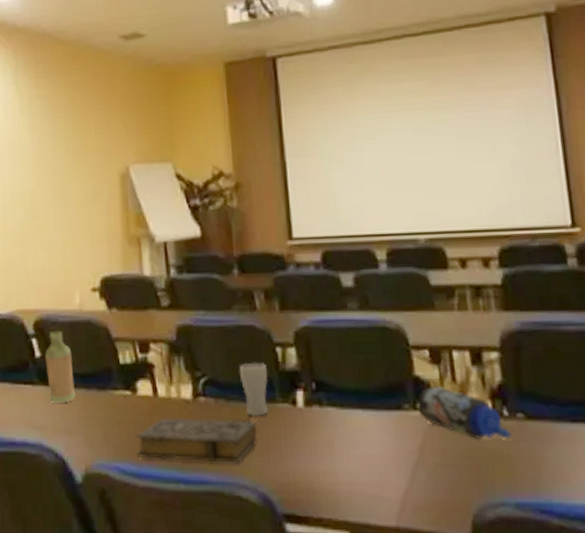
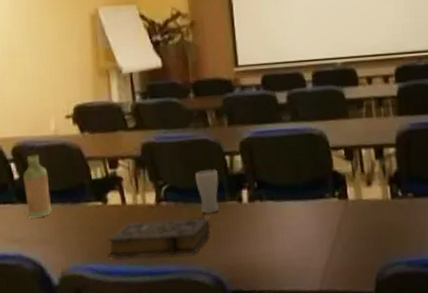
water bottle: present [417,386,512,439] -> none [335,177,404,216]

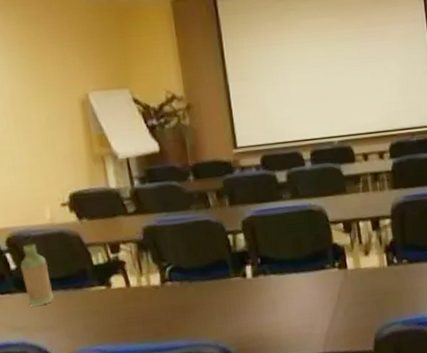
book: present [107,218,211,259] -> none [113,294,217,339]
drinking glass: present [195,169,219,214] -> none [198,248,224,291]

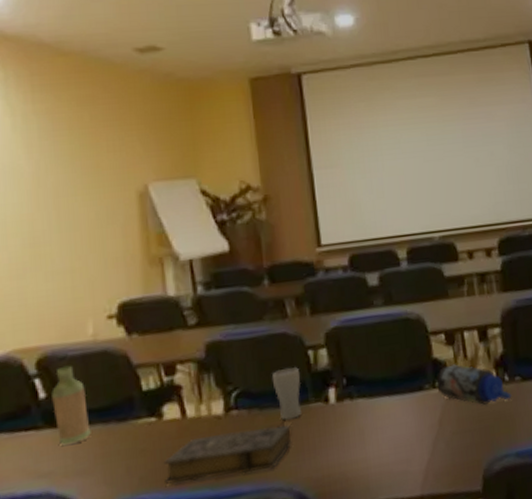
book: none [113,294,217,339] -> present [163,425,292,485]
drinking glass: none [198,248,224,291] -> present [271,367,301,420]
water bottle: none [335,248,400,282] -> present [436,364,512,405]

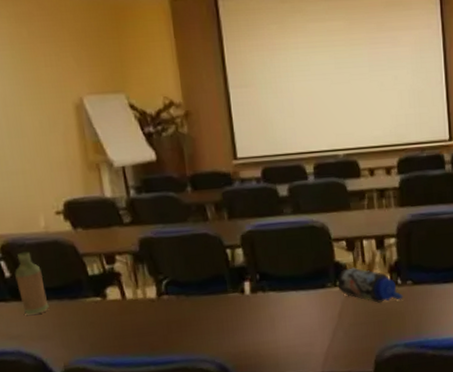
book: present [163,425,292,485] -> none [109,309,214,351]
drinking glass: present [271,367,301,420] -> none [196,263,221,306]

